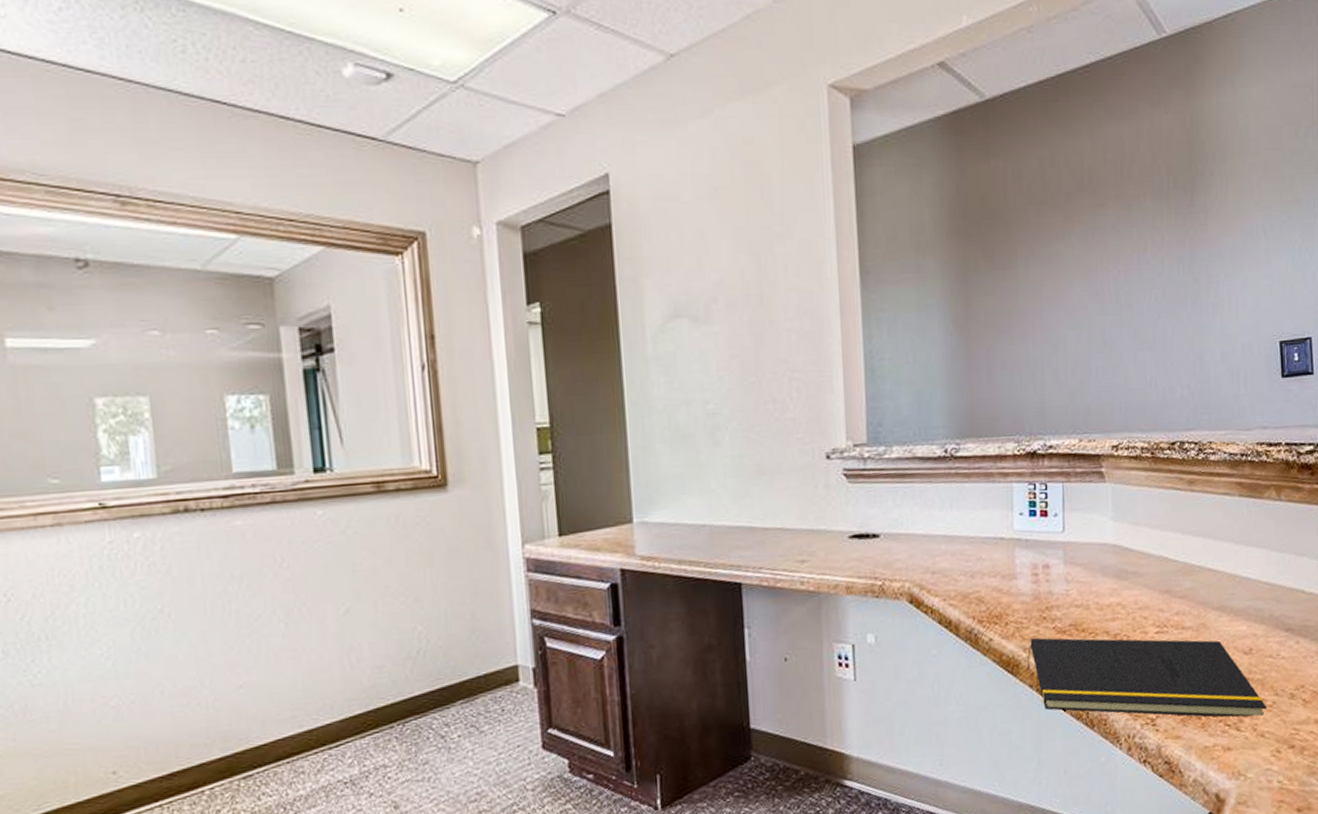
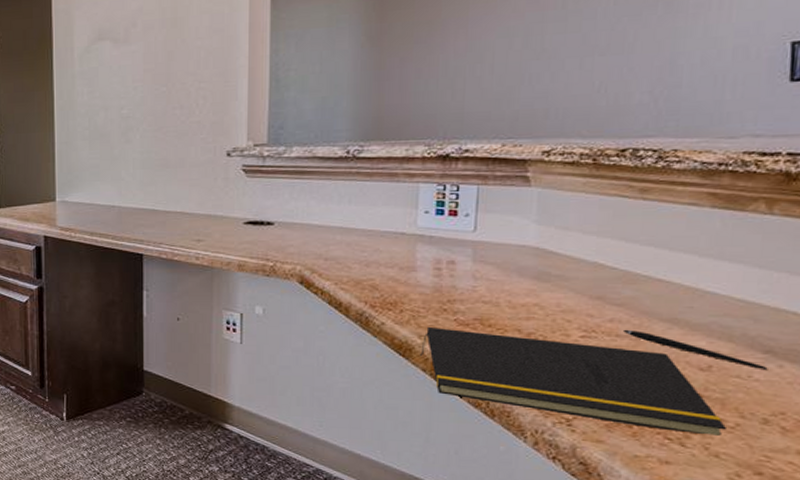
pen: none [1187,620,1290,647] -> present [623,329,768,369]

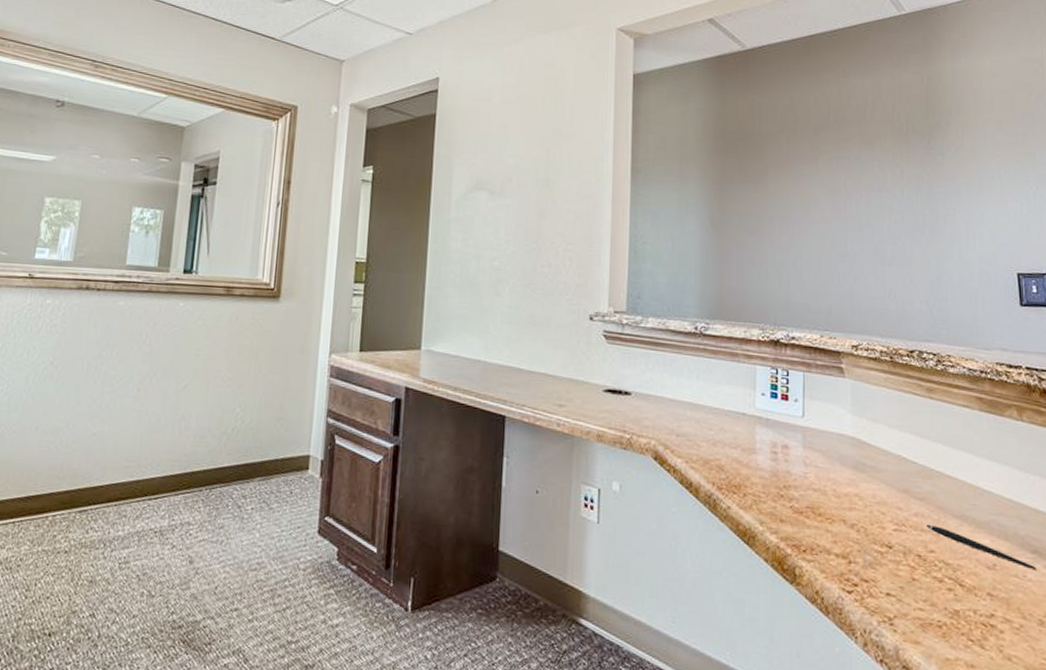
notepad: present [420,326,726,436] -> none [762,512,1013,637]

